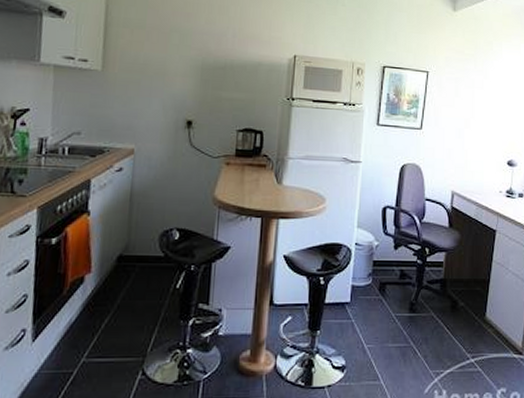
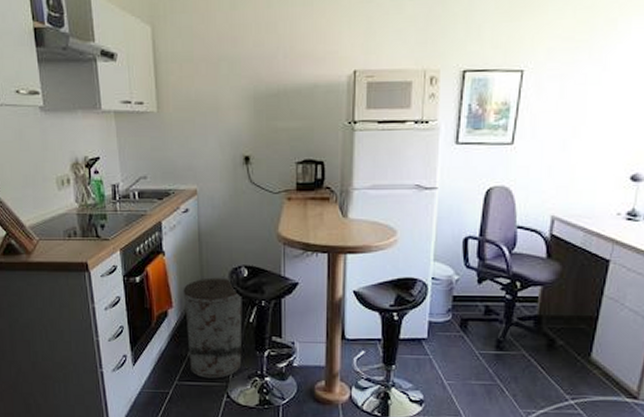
trash can: none [103,240,171,353] -> present [183,277,242,379]

